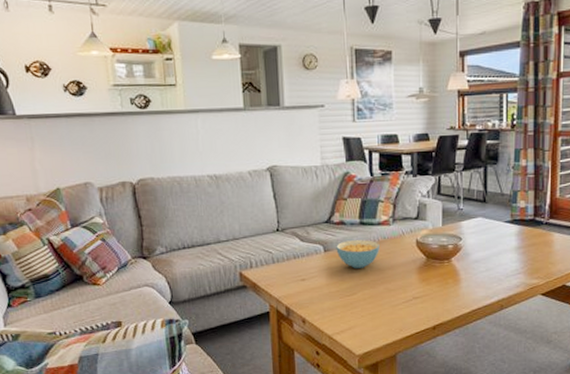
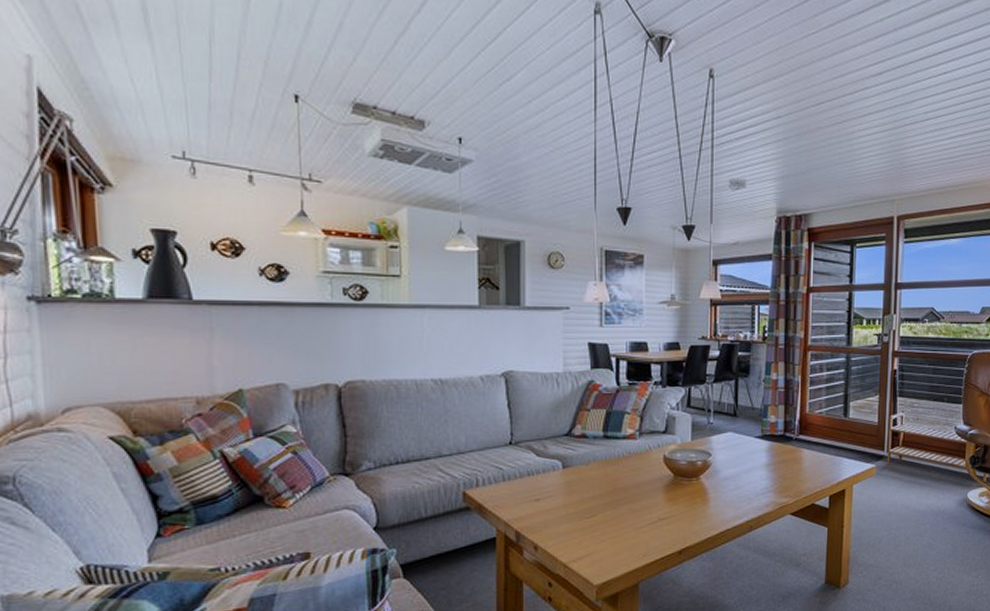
cereal bowl: present [336,240,380,268] -> none [576,455,624,487]

